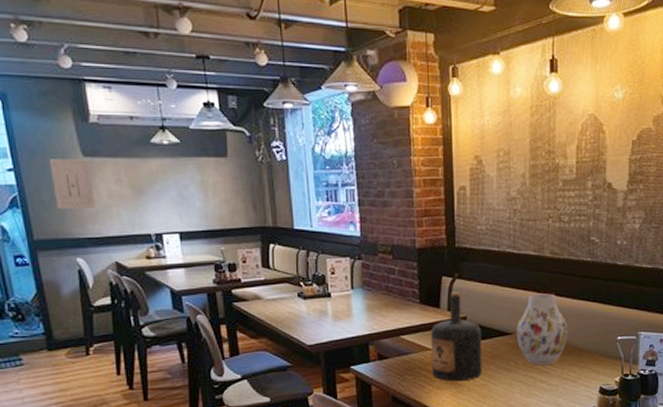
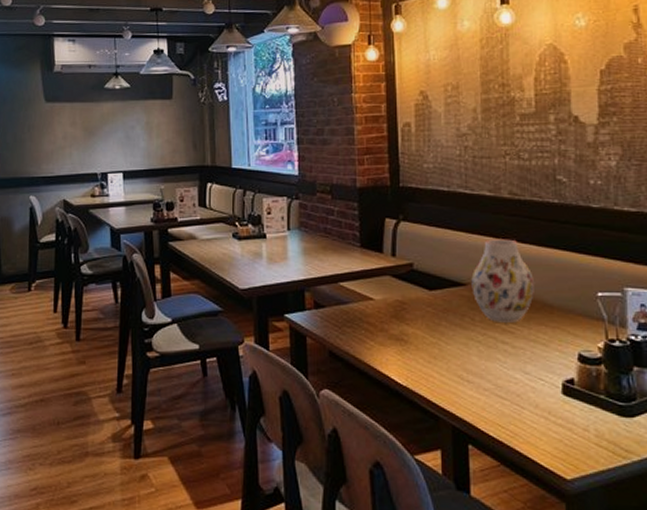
wall art: present [49,159,96,209] -> none [16,105,52,150]
bottle: present [430,292,482,382] -> none [372,235,432,338]

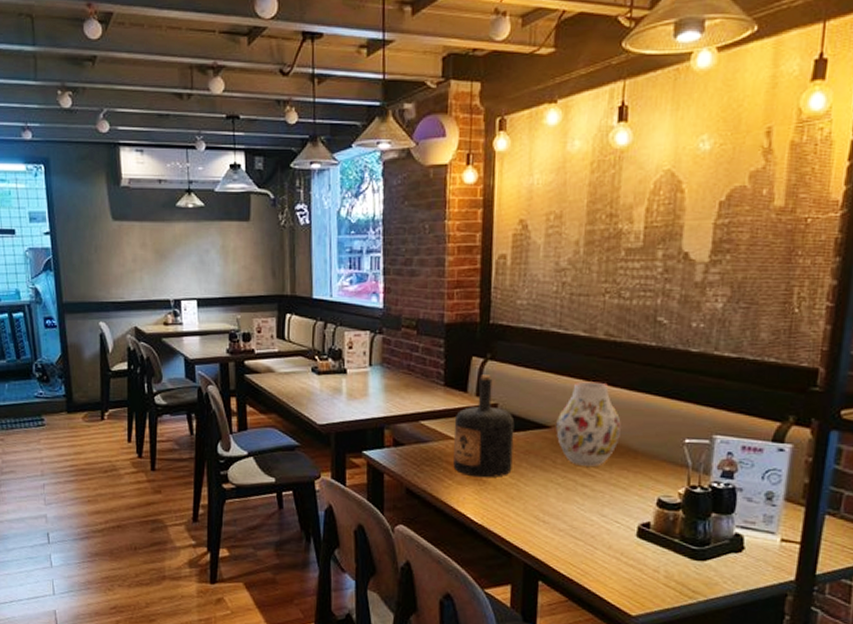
bottle: none [372,235,432,338] -> present [453,374,515,478]

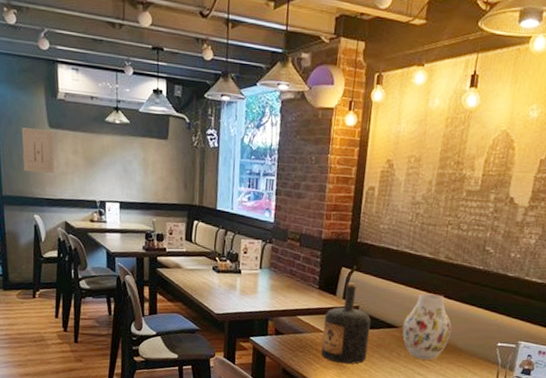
wall art: none [82,223,121,273] -> present [21,127,55,173]

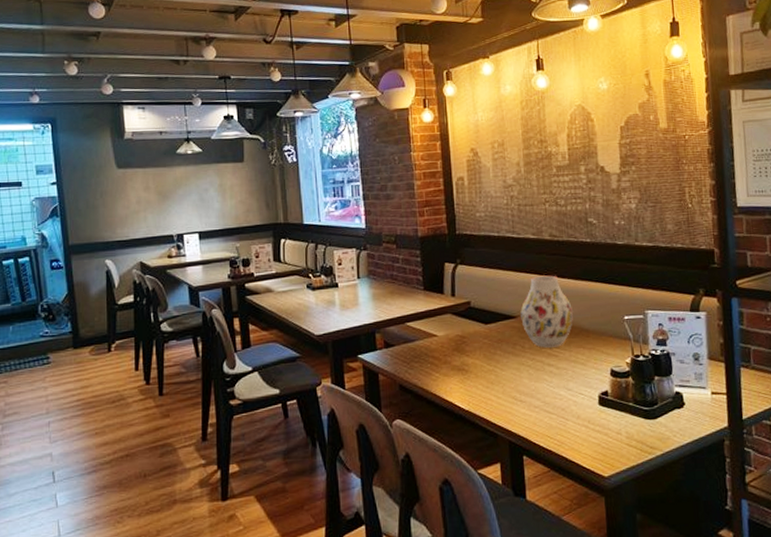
wall art: present [21,127,55,173] -> none [88,171,125,216]
bottle: present [321,282,371,364] -> none [435,277,489,368]

